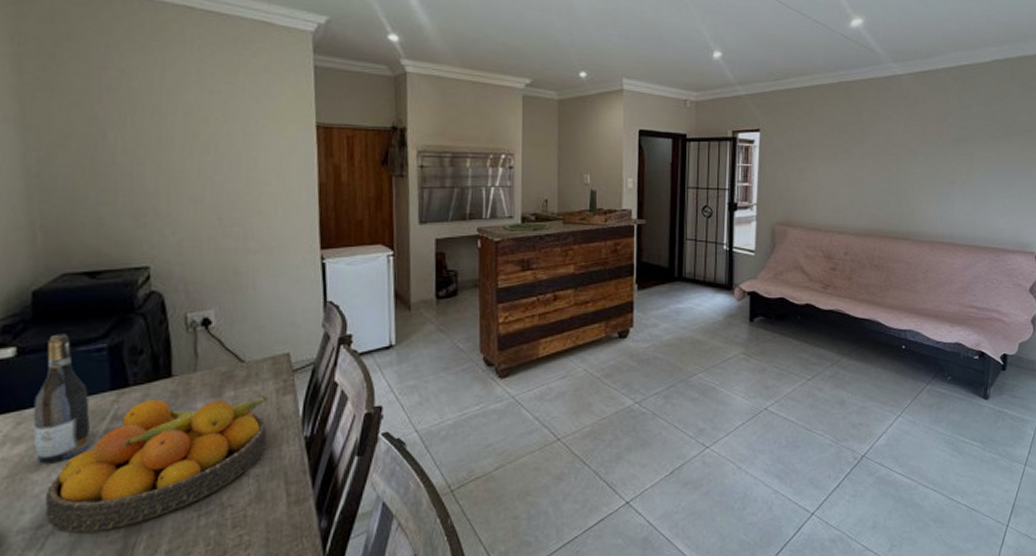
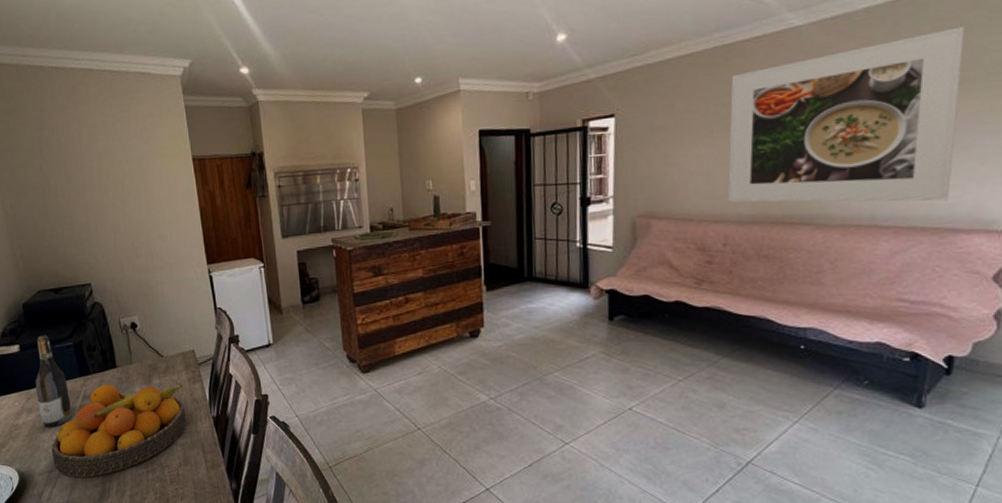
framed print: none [848,92,1007,226] -> present [727,26,965,203]

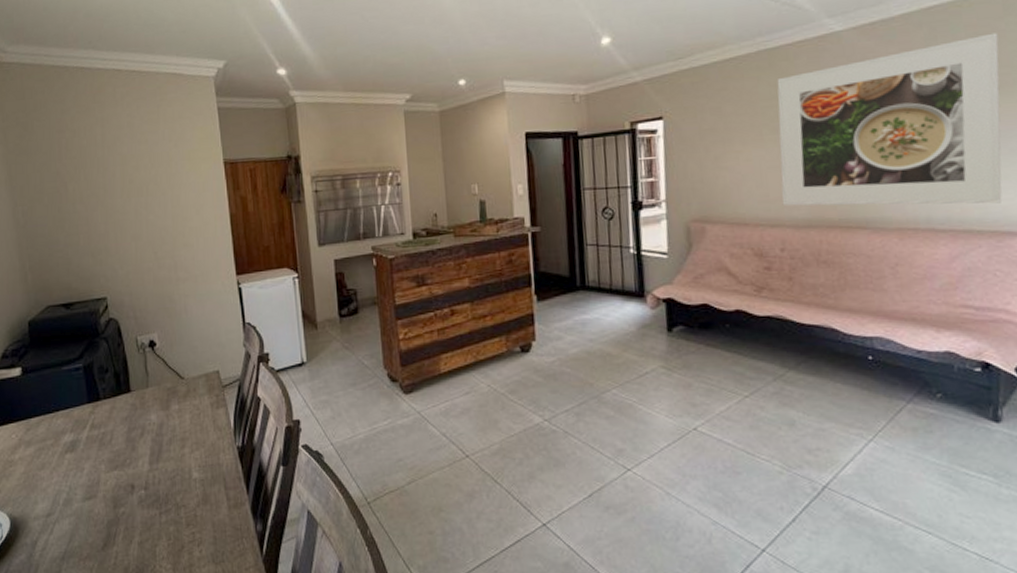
wine bottle: present [35,335,72,428] -> none [36,356,76,464]
fruit bowl: present [51,383,187,477] -> none [50,409,208,522]

